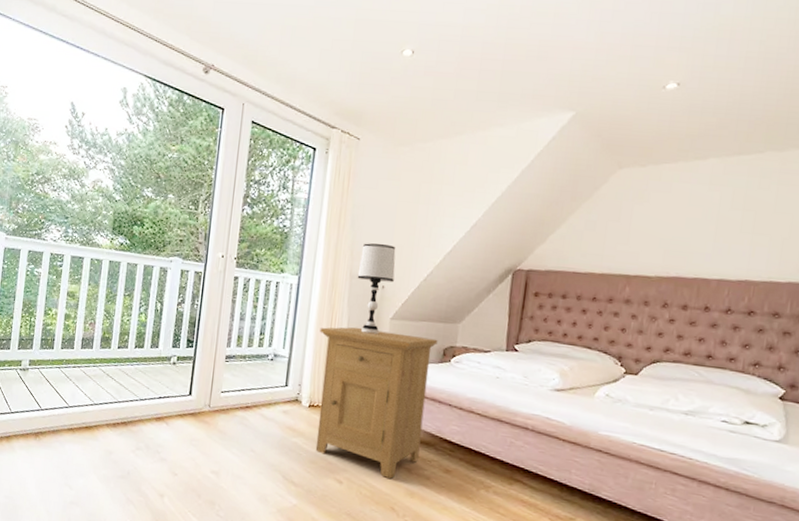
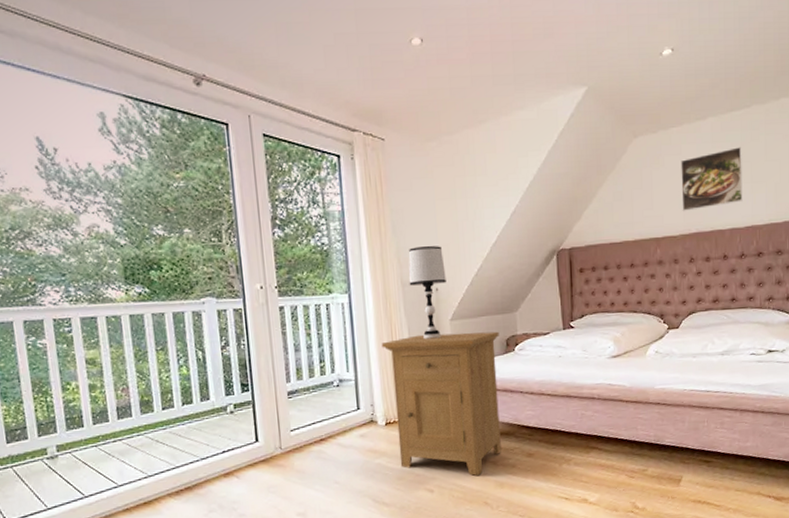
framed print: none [662,192,746,253] -> present [681,146,743,211]

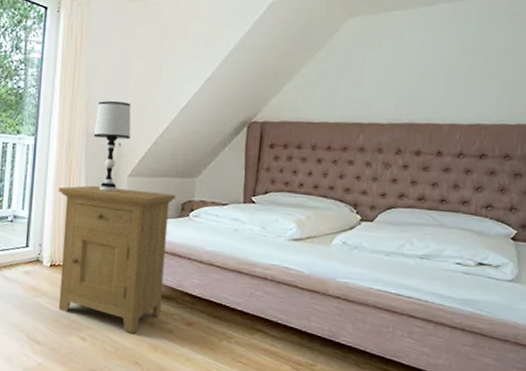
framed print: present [681,146,743,211] -> none [394,37,476,100]

